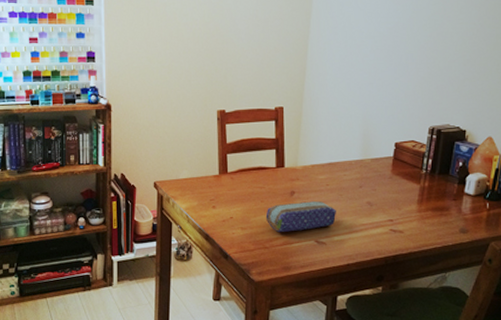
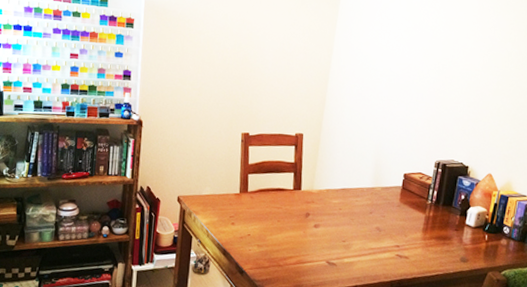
pencil case: present [265,201,336,233] -> none [281,223,347,252]

